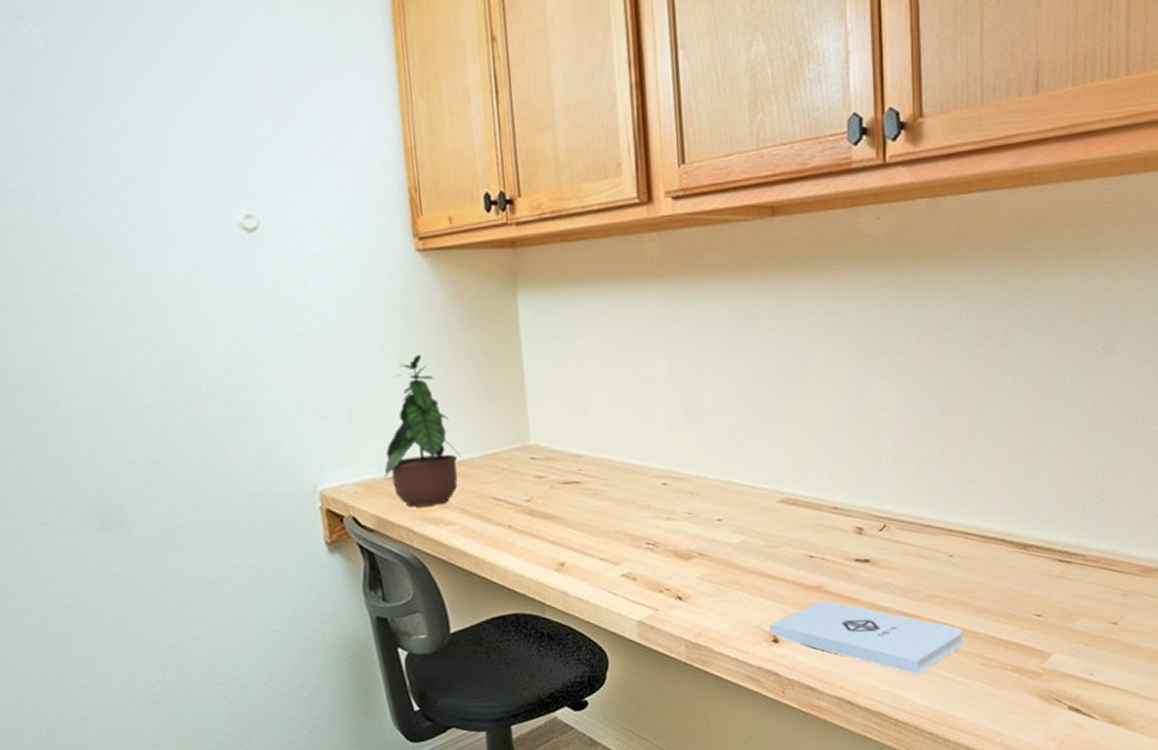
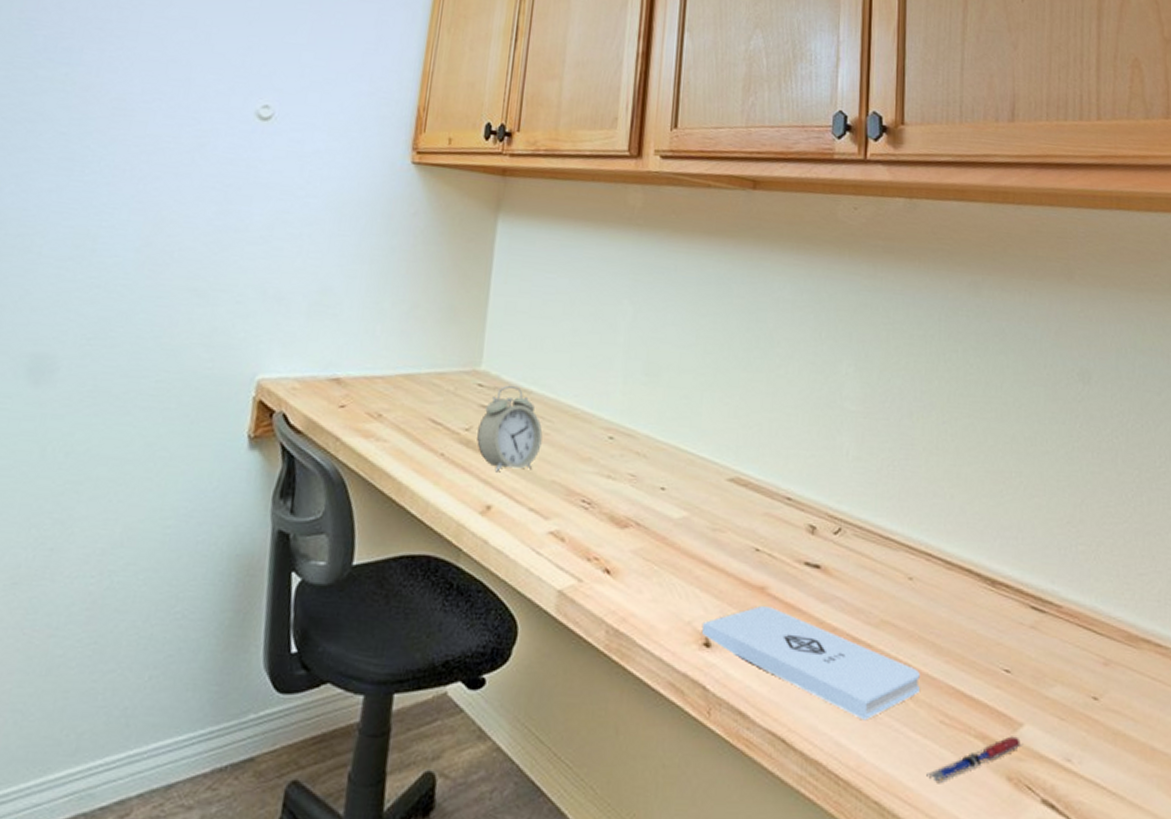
potted plant: present [384,355,461,507] -> none [326,260,409,417]
alarm clock: none [538,453,601,533] -> present [477,385,543,472]
pen: none [971,664,1053,711] -> present [926,736,1023,784]

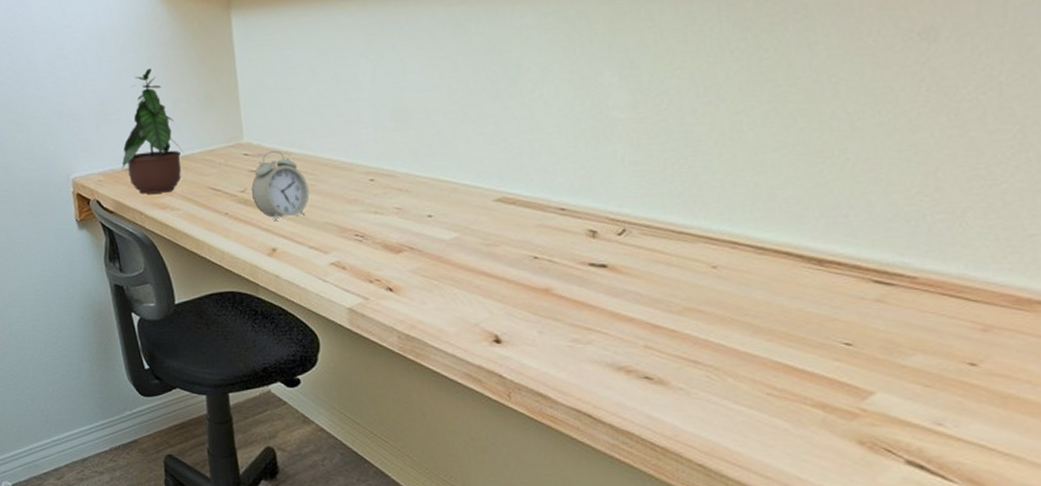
potted plant: none [326,260,409,417] -> present [122,68,184,194]
notepad: present [703,606,920,721] -> none [490,305,738,396]
pen: present [926,736,1023,784] -> none [756,404,877,449]

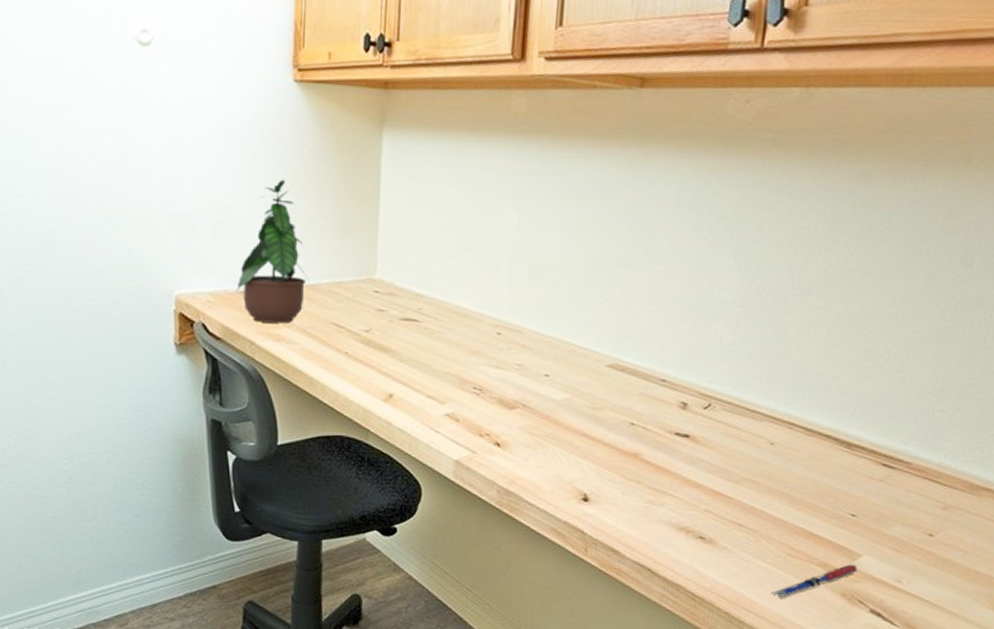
alarm clock: present [251,150,310,222] -> none [377,290,436,366]
pen: none [756,404,877,449] -> present [771,564,860,600]

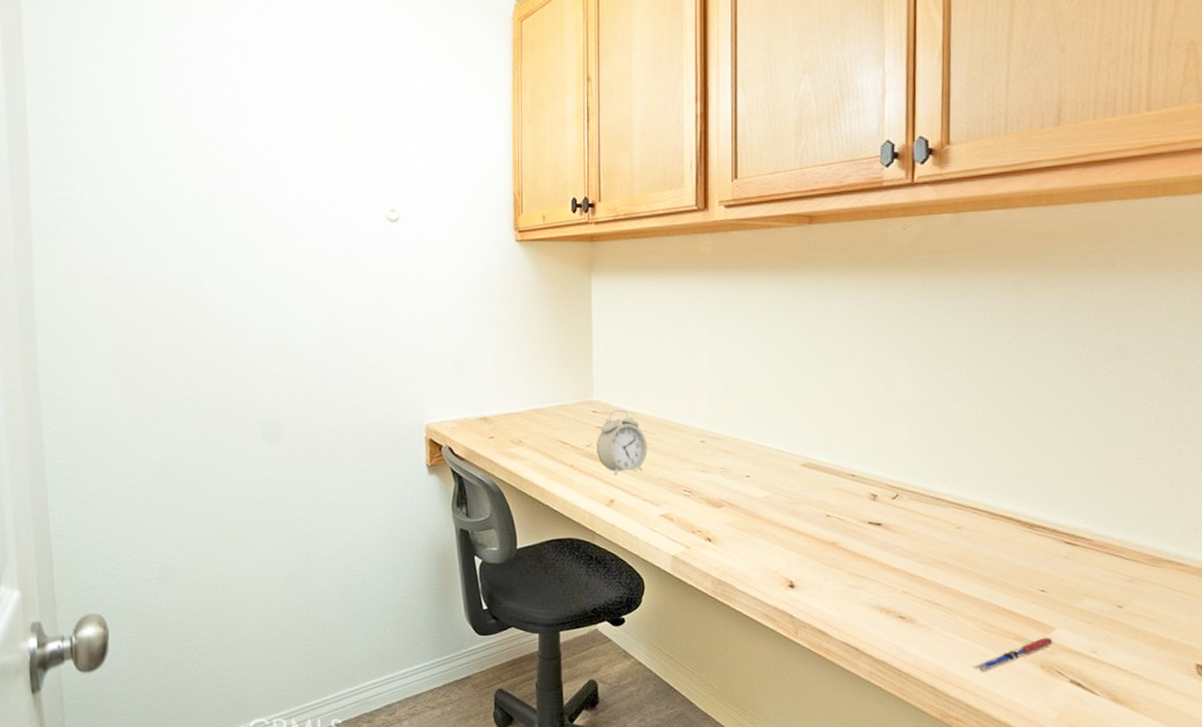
potted plant: present [236,180,310,323] -> none [476,322,537,443]
alarm clock: none [377,290,436,366] -> present [597,409,648,475]

